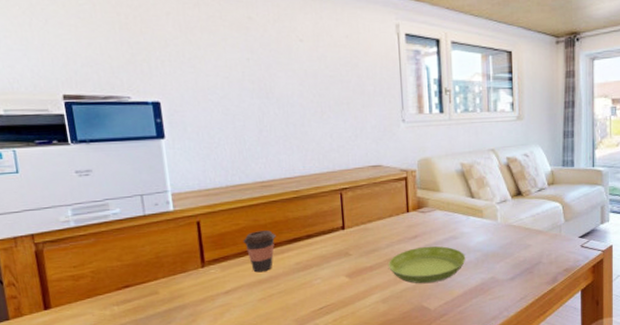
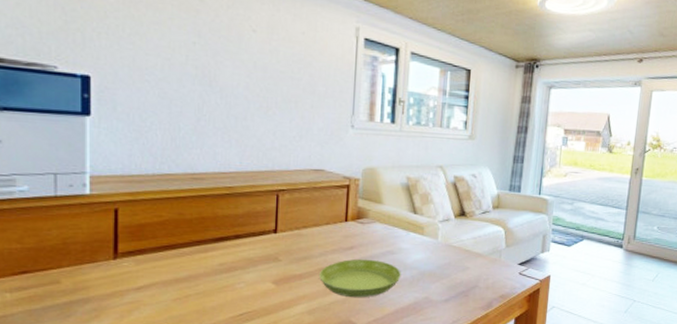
coffee cup: present [243,230,276,273] -> none [164,225,201,270]

